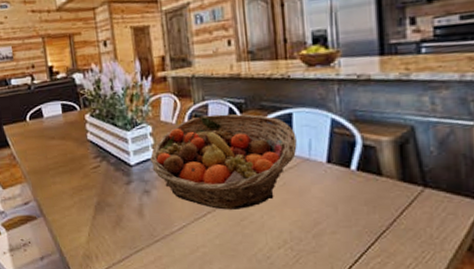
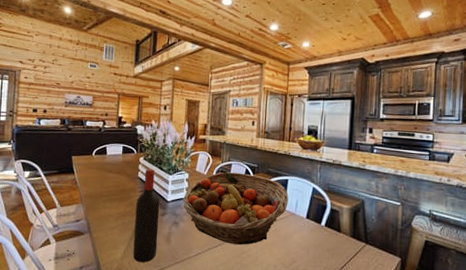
wine bottle: none [91,126,129,245] -> present [133,168,160,263]

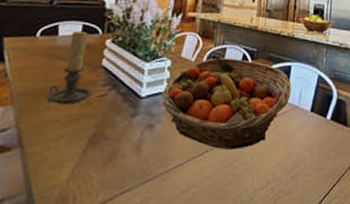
candle holder: none [102,151,134,205] -> present [46,30,93,105]
wine bottle: present [133,168,160,263] -> none [85,54,131,184]

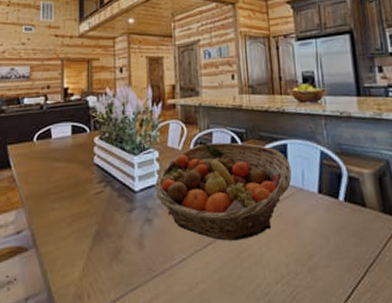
candle holder: present [46,30,93,105] -> none [50,131,90,204]

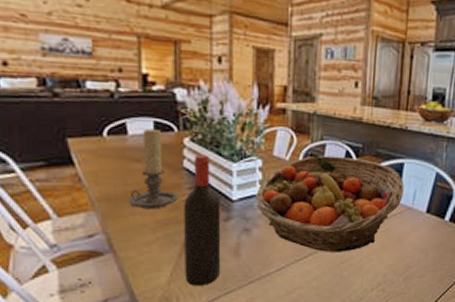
candle holder: none [50,131,90,204] -> present [128,128,179,209]
wine bottle: none [94,150,127,281] -> present [184,154,221,286]

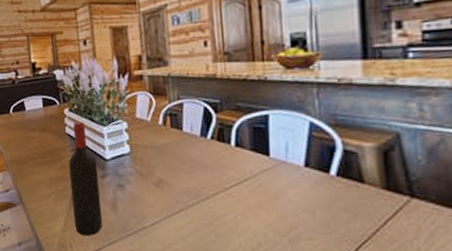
candle holder: present [128,128,179,209] -> none [29,104,65,169]
fruit basket: present [255,155,404,252] -> none [124,113,273,209]

